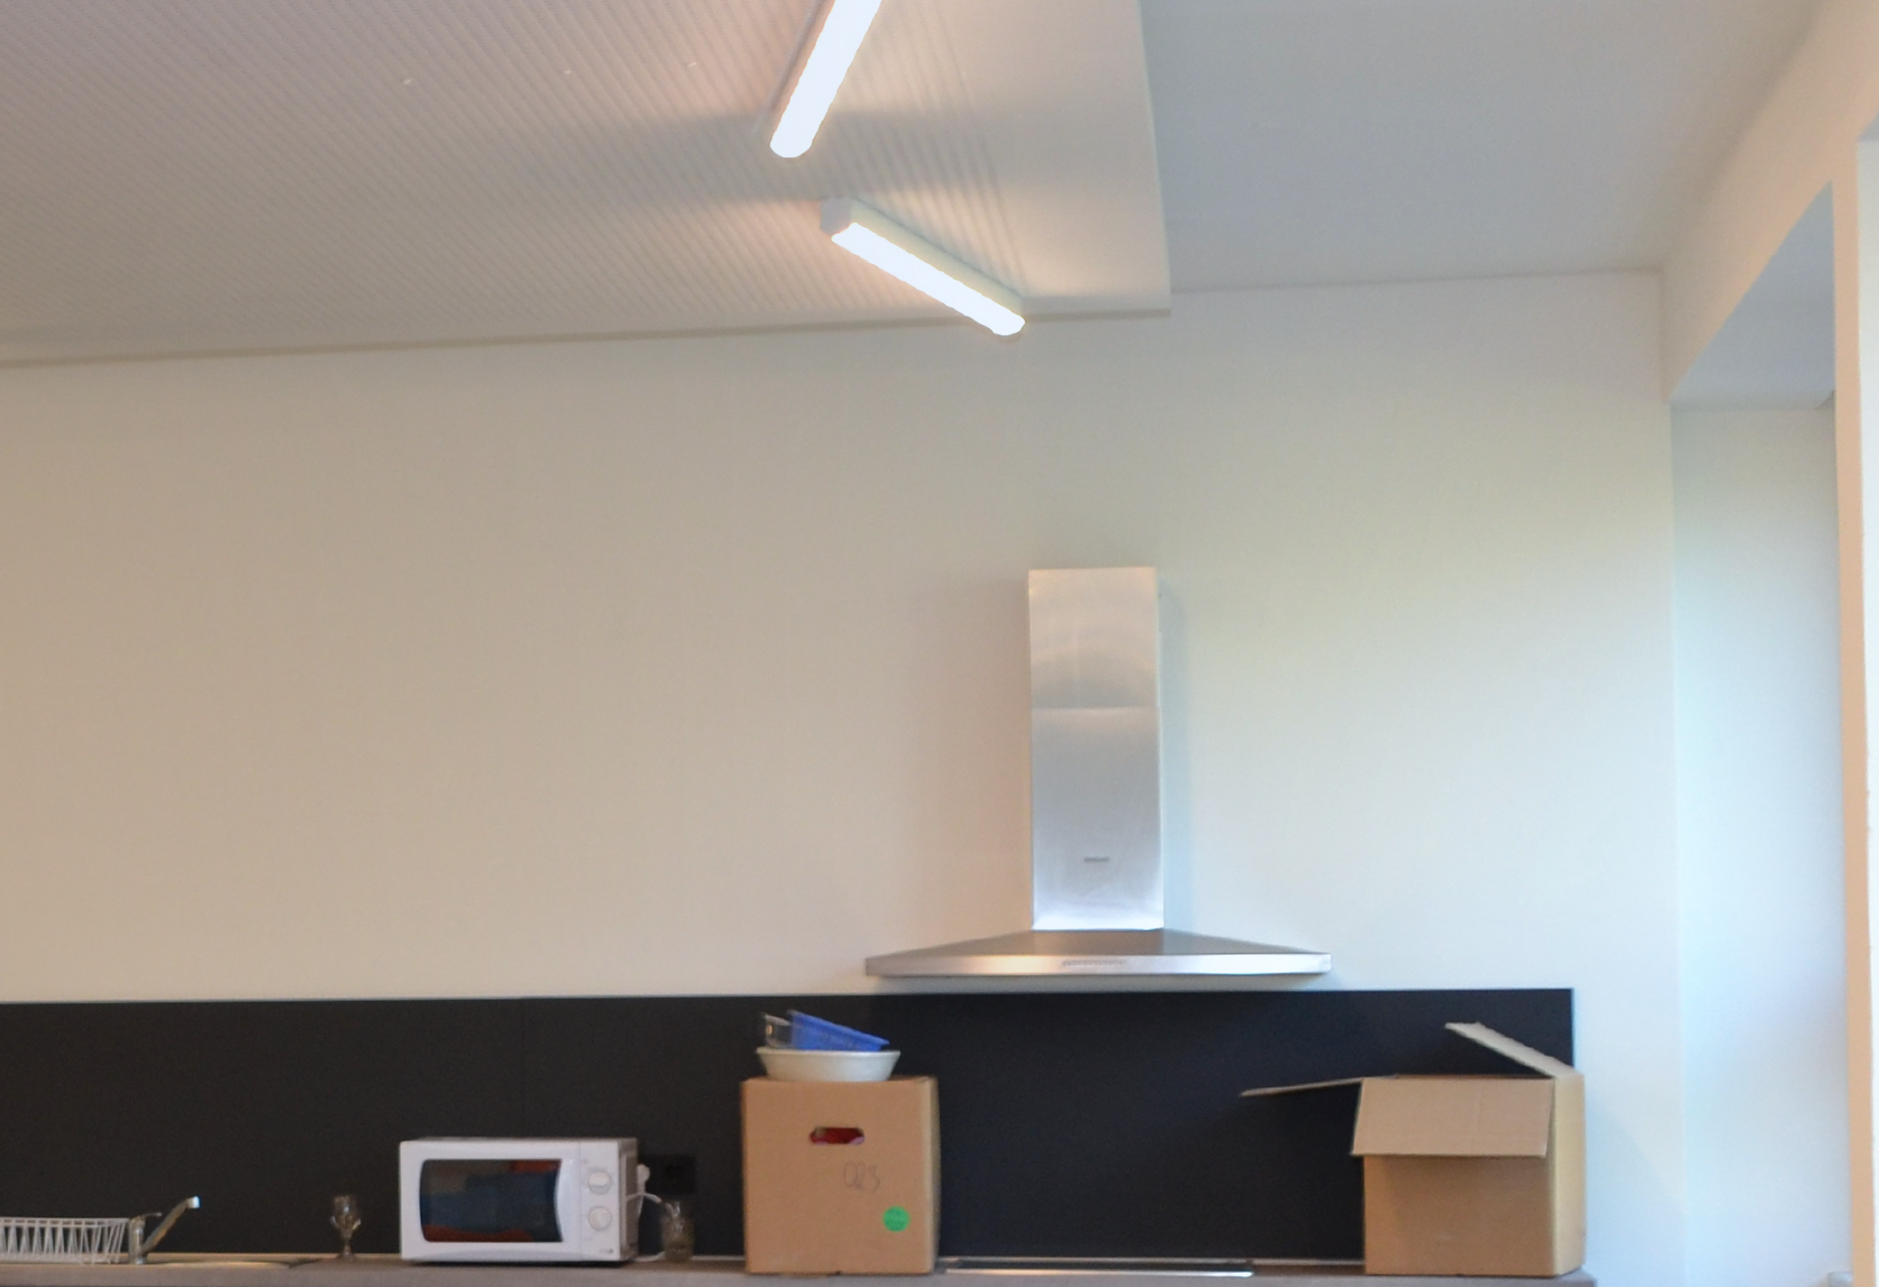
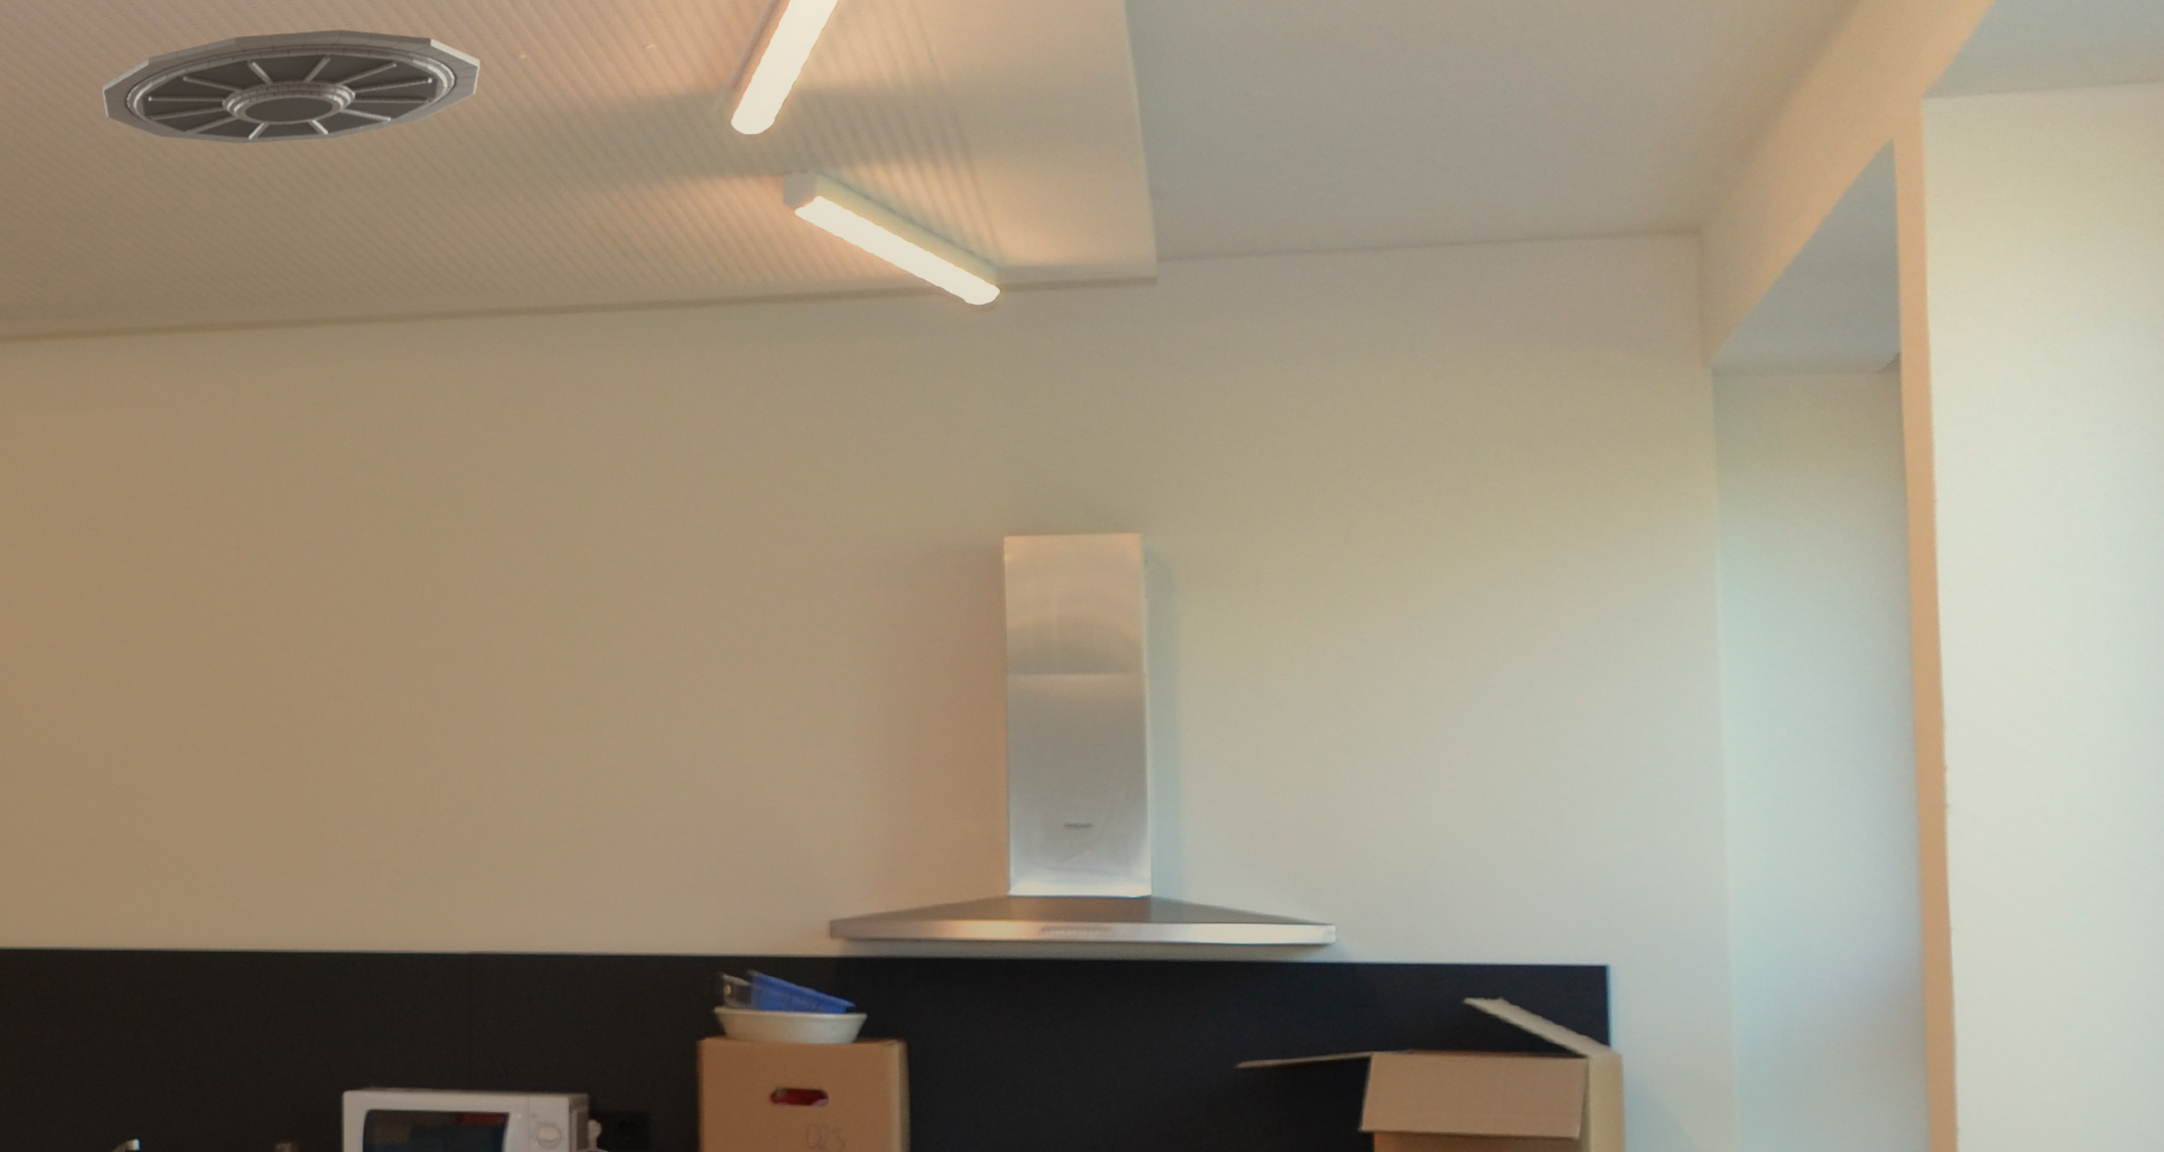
ceiling vent: none [148,39,526,159] -> present [102,29,480,144]

